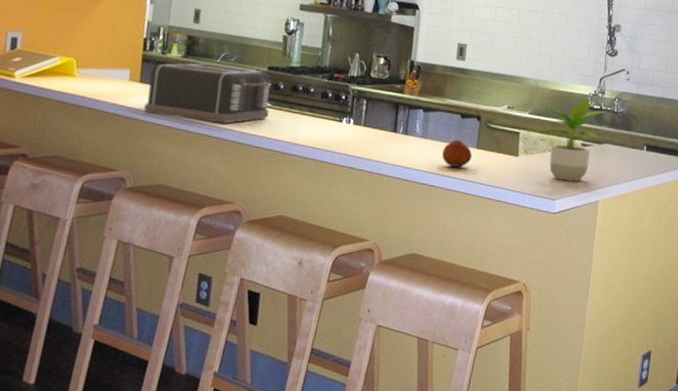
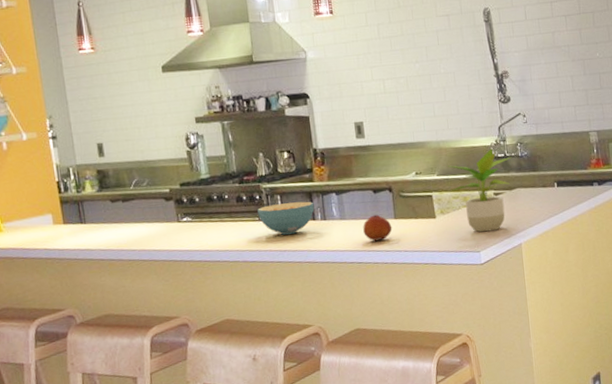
toaster: present [144,63,271,124] -> none [71,189,192,251]
cereal bowl: none [339,107,399,142] -> present [257,201,315,235]

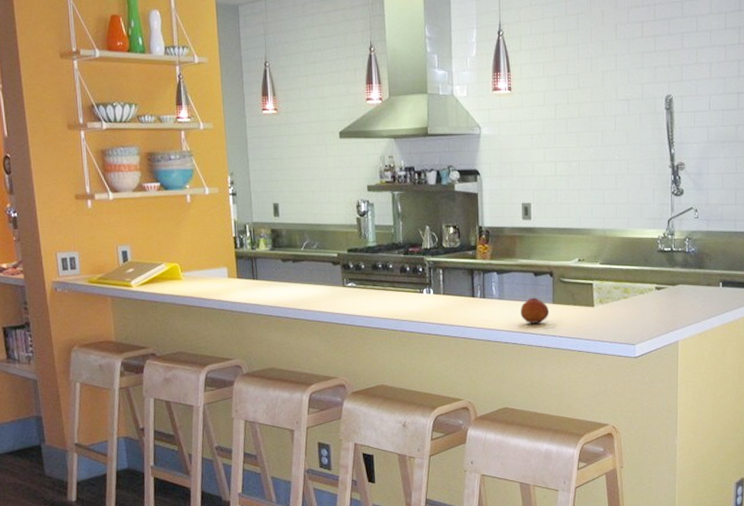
cereal bowl: present [257,201,315,235] -> none [420,278,475,309]
potted plant: present [448,148,512,232] -> none [611,241,678,326]

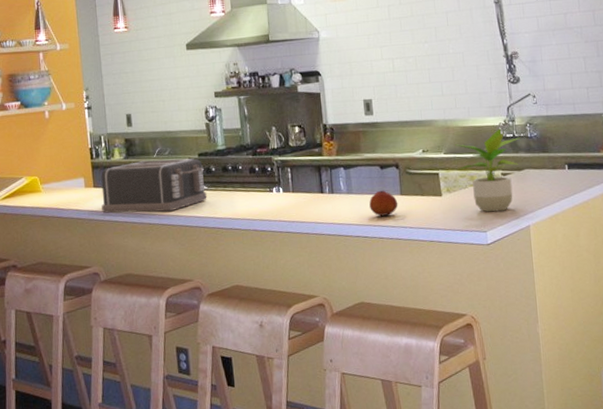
toaster: none [245,253,355,308] -> present [101,158,207,213]
potted plant: none [611,241,678,326] -> present [455,128,521,212]

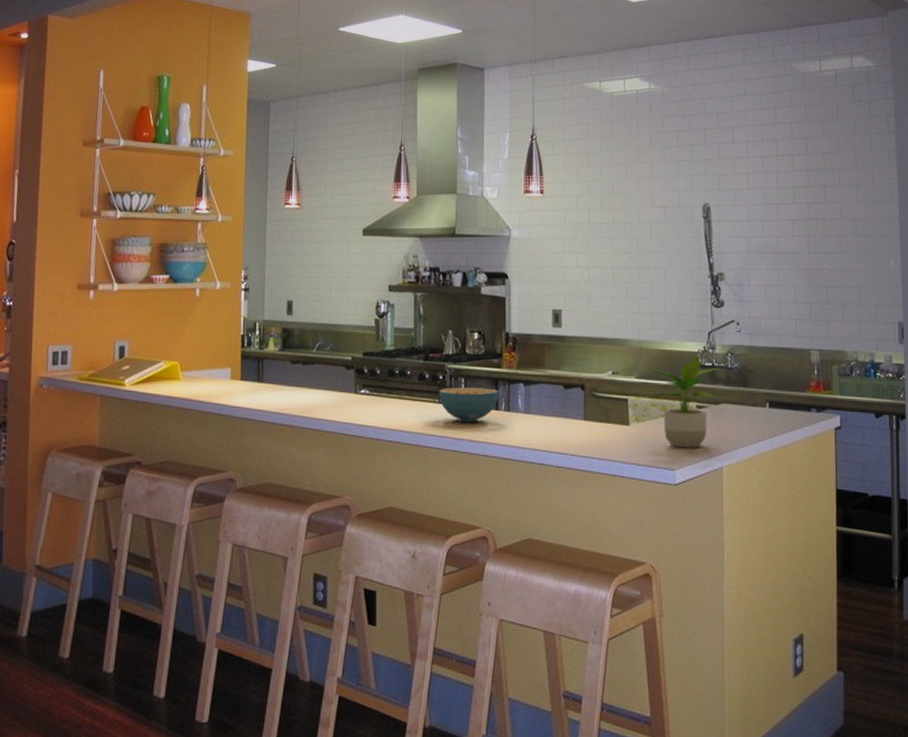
toaster: present [101,158,207,213] -> none [247,355,368,416]
cereal bowl: none [269,174,323,206] -> present [439,387,499,422]
fruit: present [369,190,398,217] -> none [548,413,580,443]

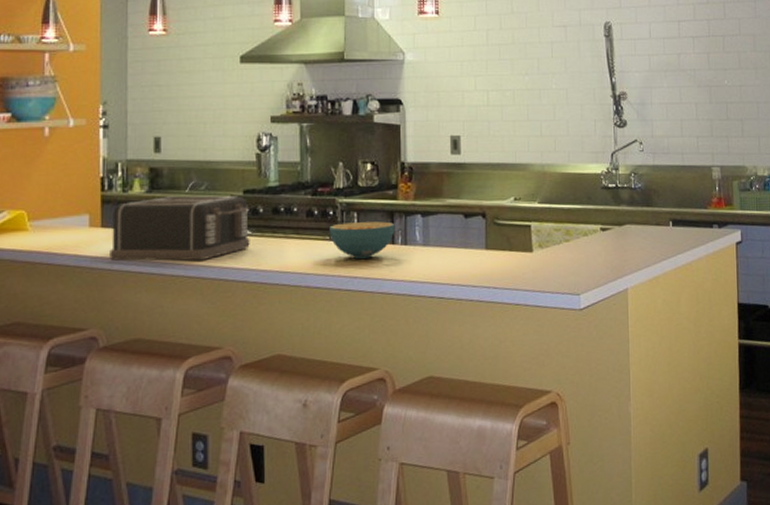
toaster: none [247,355,368,416] -> present [109,196,250,262]
potted plant: present [648,355,720,448] -> none [551,177,624,272]

